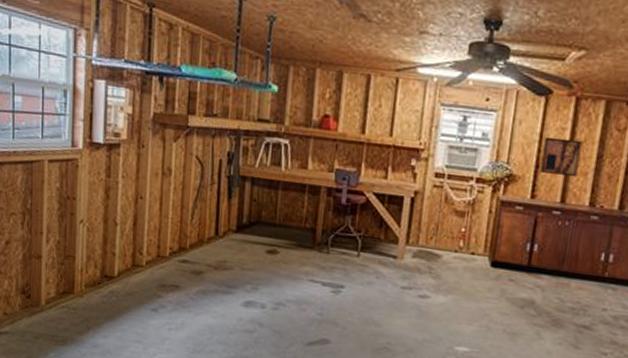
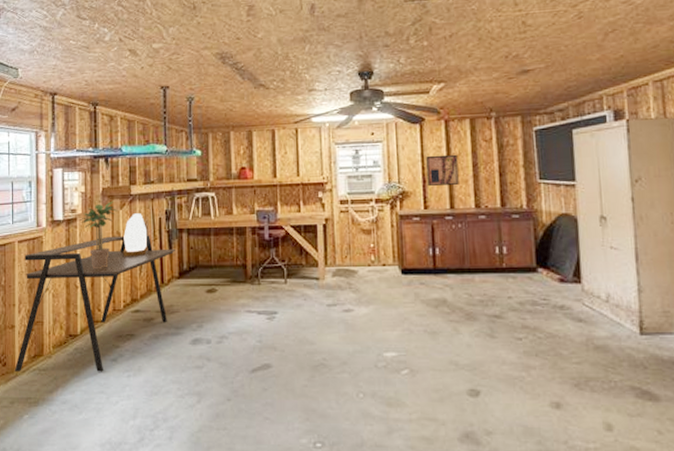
desk: none [40,171,235,321] -> present [14,235,175,372]
potted plant: none [124,130,171,208] -> present [80,202,118,268]
table lamp: none [173,149,203,200] -> present [123,213,147,257]

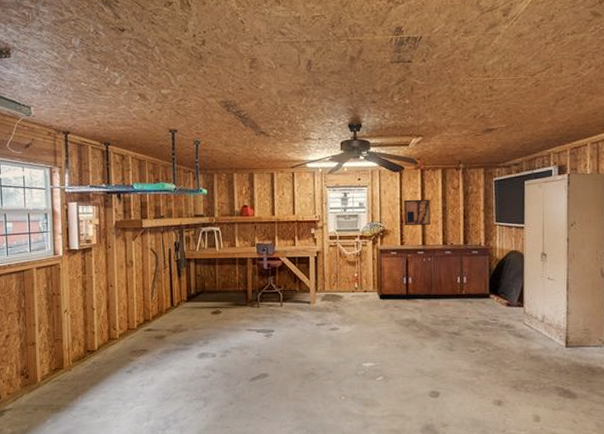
desk: present [14,235,175,372] -> none [36,264,184,383]
potted plant: present [80,202,118,268] -> none [94,233,131,293]
table lamp: present [123,213,147,257] -> none [135,244,158,283]

